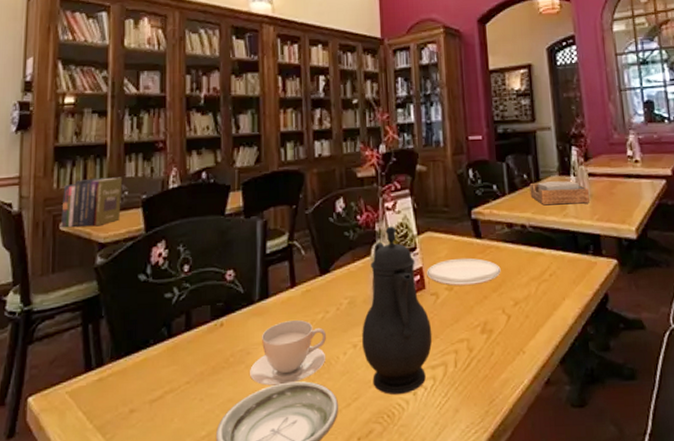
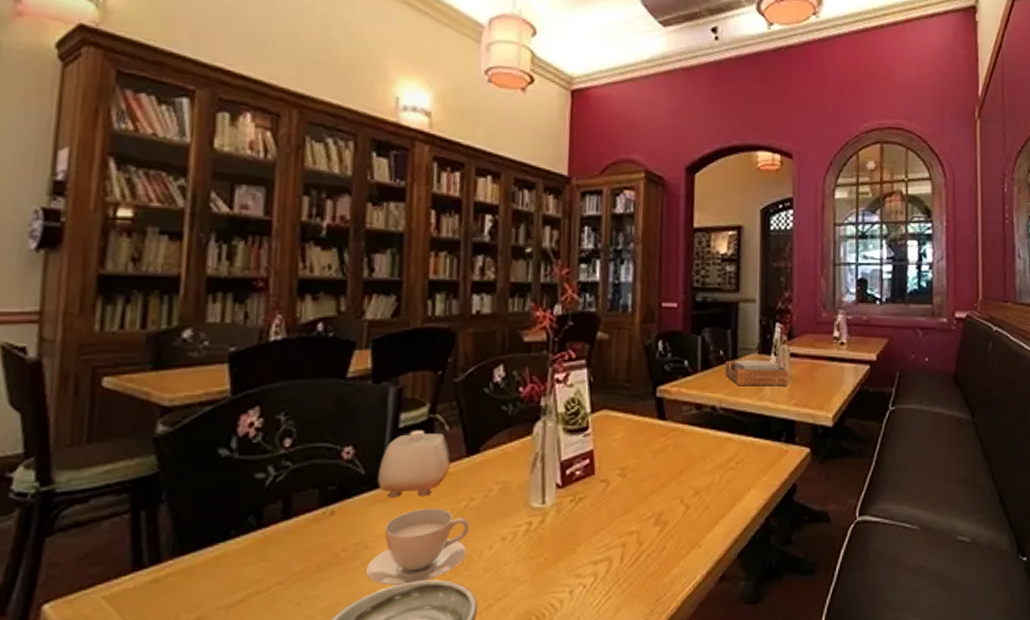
books: present [61,177,123,228] -> none [104,321,202,385]
sugar bowl: none [253,254,308,312] -> present [377,429,451,498]
coffeepot: present [362,226,433,395] -> none [513,401,598,594]
plate: present [427,258,501,287] -> none [598,441,684,473]

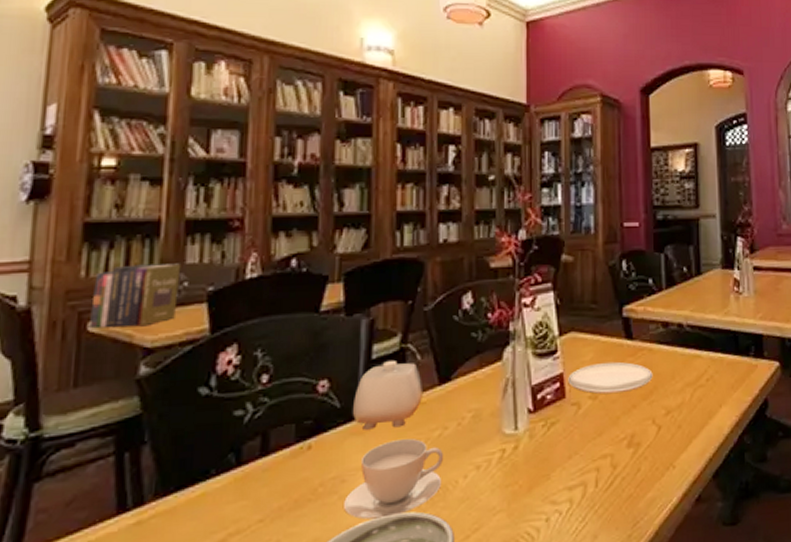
books: none [104,321,202,385] -> present [89,263,181,329]
plate: none [598,441,684,473] -> present [568,361,653,395]
napkin holder: present [725,360,790,386] -> none [689,275,754,302]

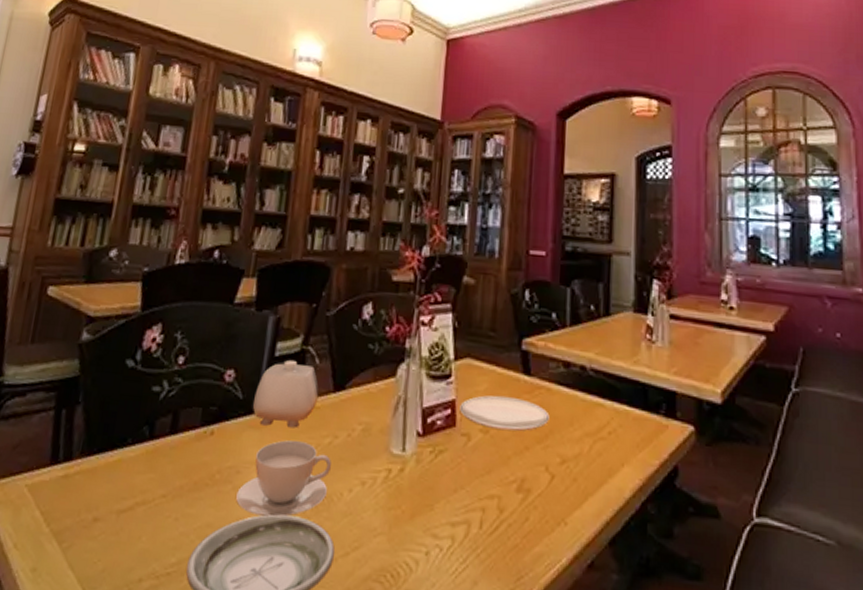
books: present [89,263,181,329] -> none [49,240,125,297]

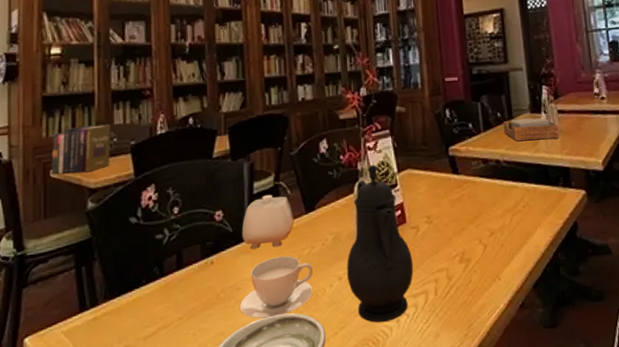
books: none [49,240,125,297] -> present [51,124,111,175]
coffeepot: none [372,344,458,552] -> present [347,164,414,323]
plate: present [459,395,550,432] -> none [407,192,477,220]
napkin holder: none [596,317,669,352] -> present [503,118,560,142]

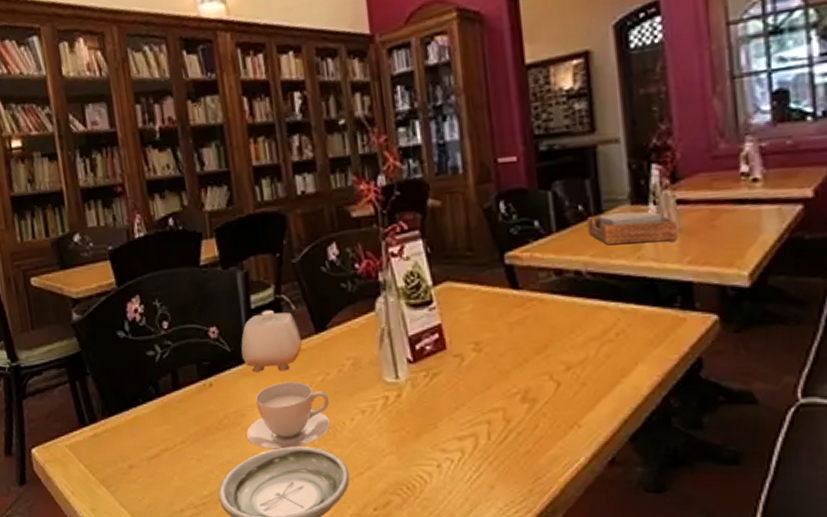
books: present [51,124,111,175] -> none [28,227,89,283]
coffeepot: present [347,164,414,323] -> none [370,275,458,465]

